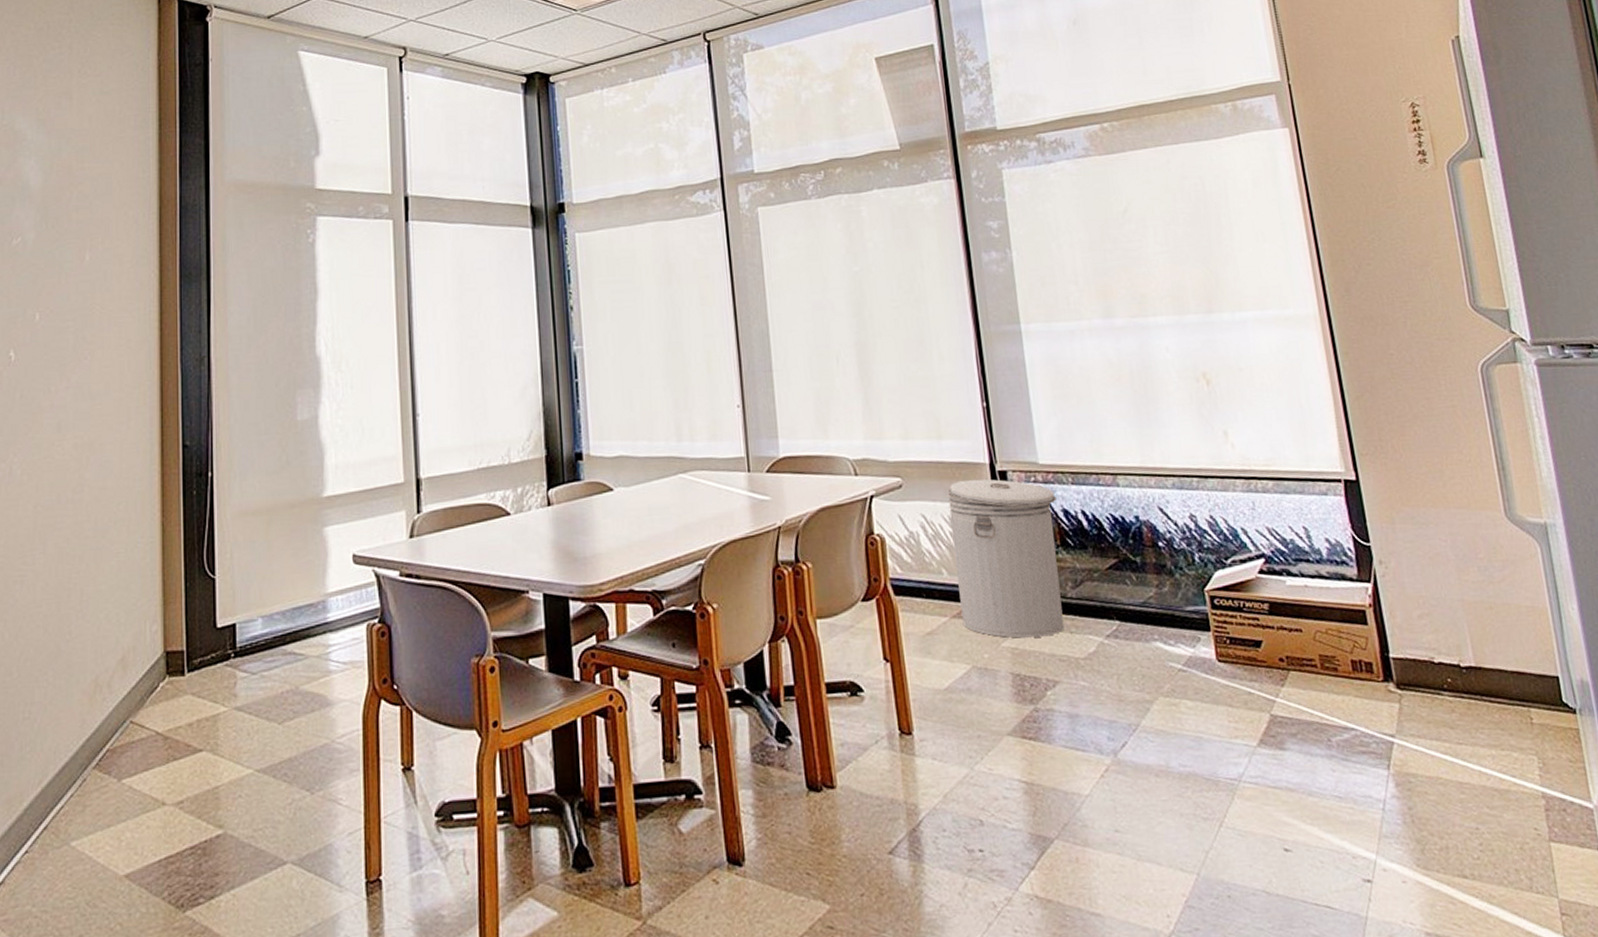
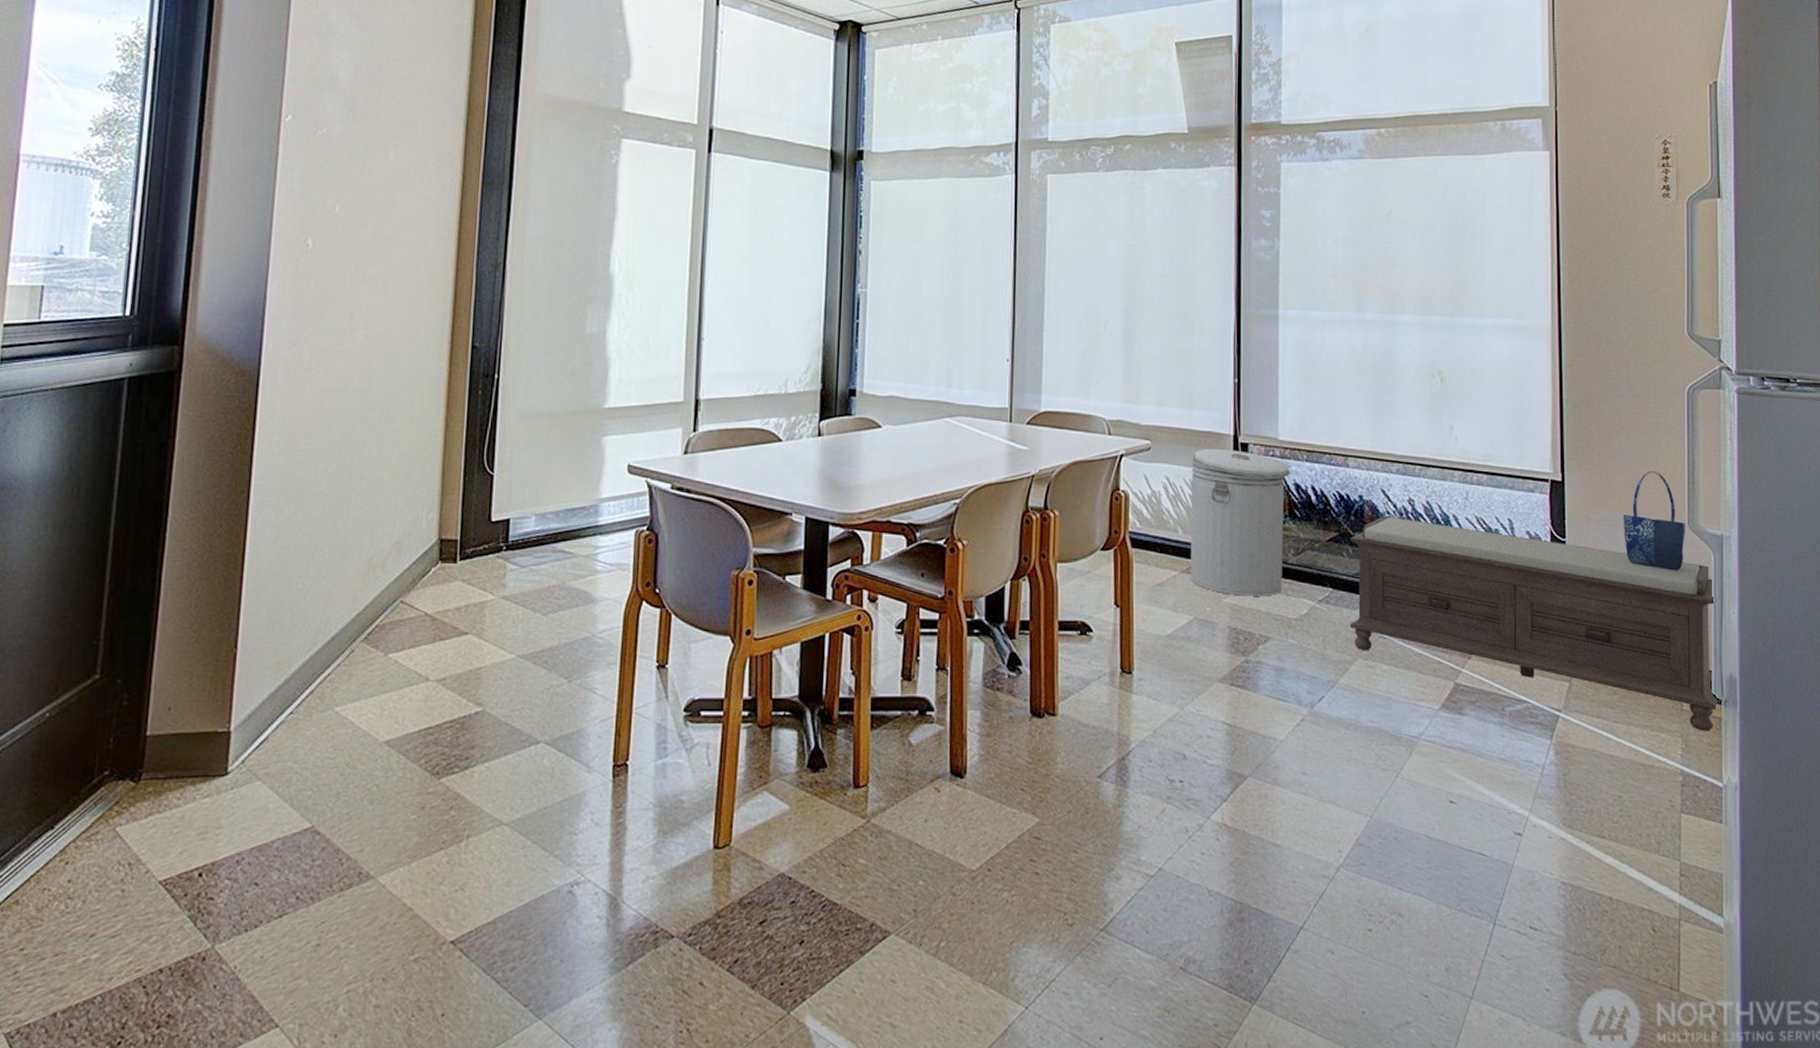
bench: none [1131,535,1572,746] -> present [1349,516,1718,731]
shopping bag: none [1431,458,1507,568] -> present [1624,470,1685,571]

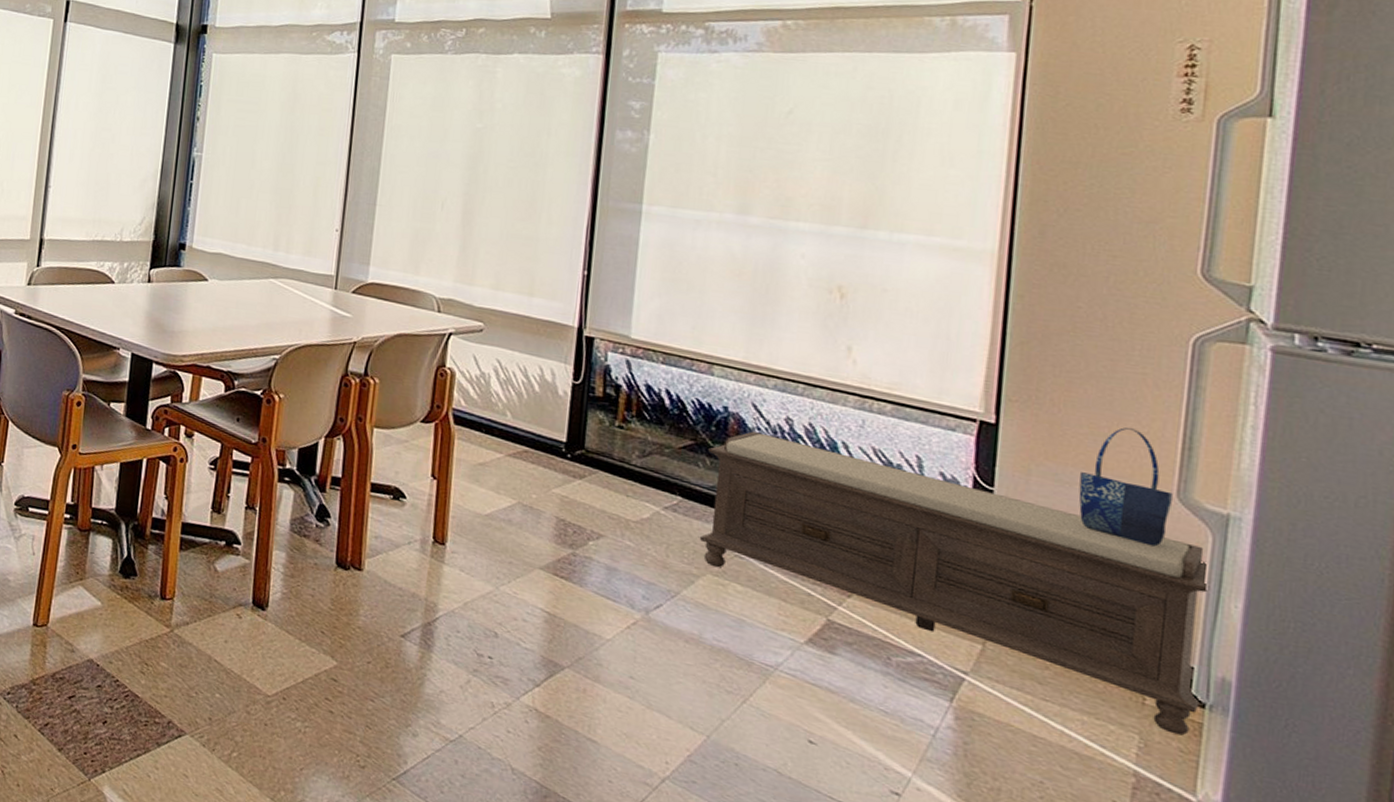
can: present [1190,448,1290,597] -> none [517,337,642,494]

